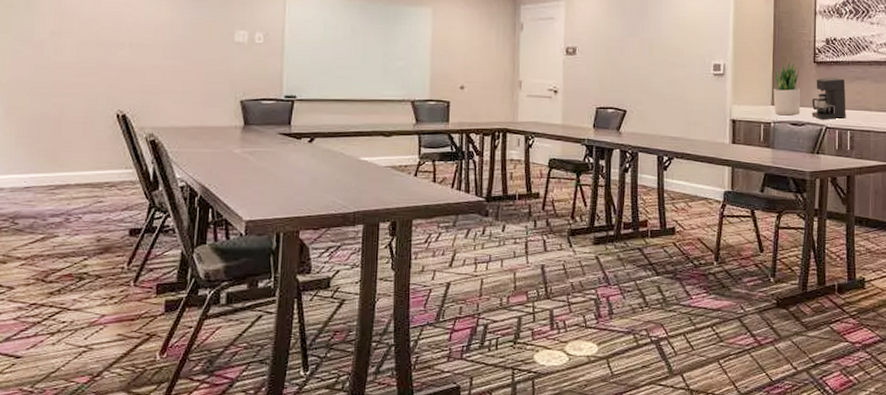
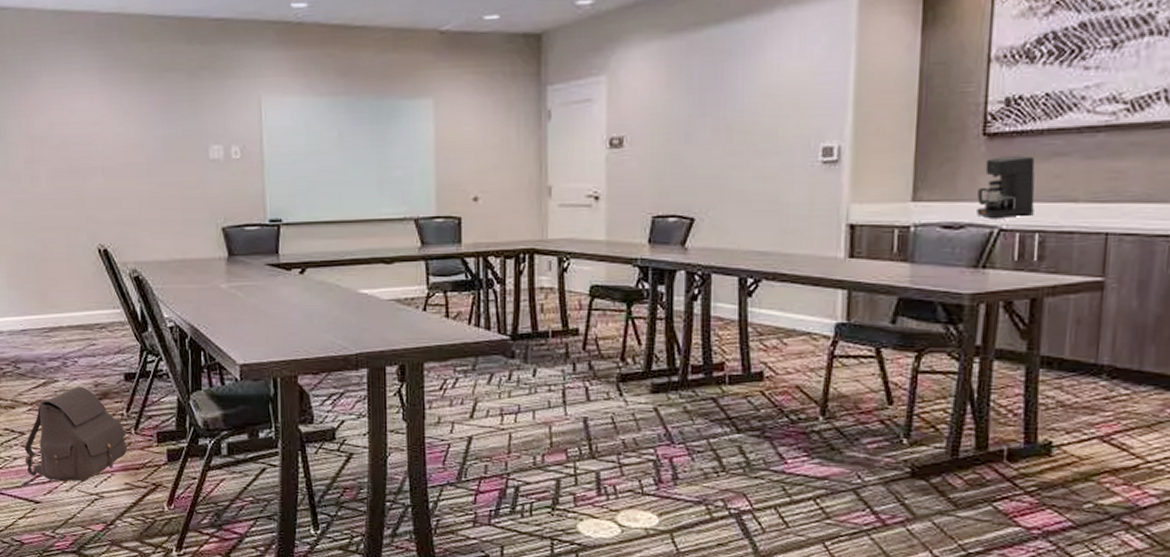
satchel: none [10,241,125,335] -> present [24,386,128,482]
planter: present [773,62,801,116] -> none [915,137,960,215]

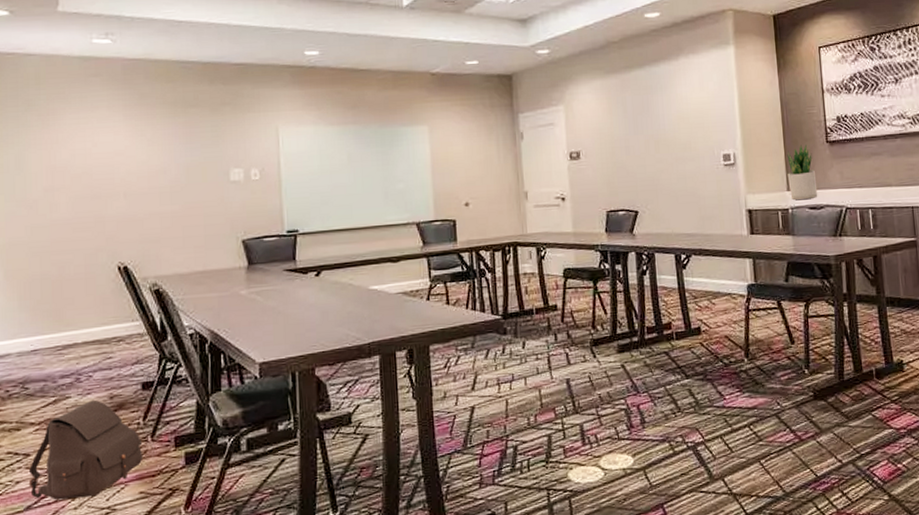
planter: none [915,137,960,215] -> present [787,144,818,201]
coffee maker: present [977,155,1035,218] -> none [829,155,866,200]

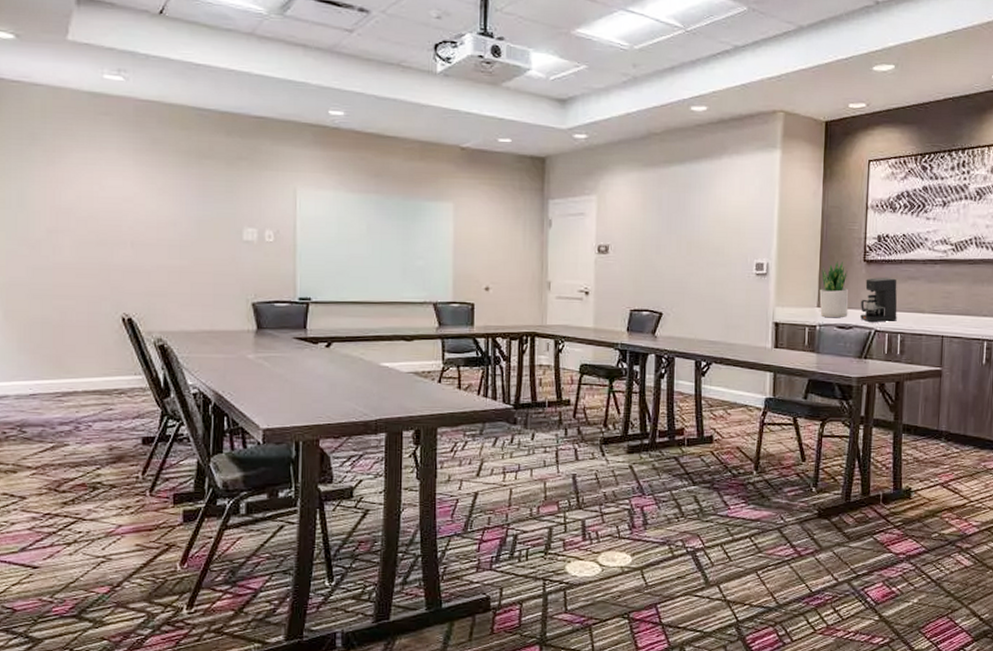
satchel: present [28,399,143,500] -> none [24,449,141,545]
coffee maker: none [829,155,866,200] -> present [860,277,897,322]

